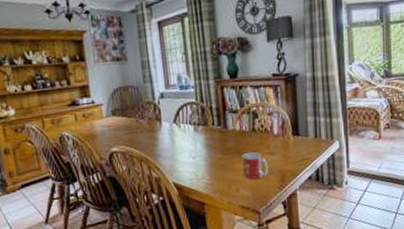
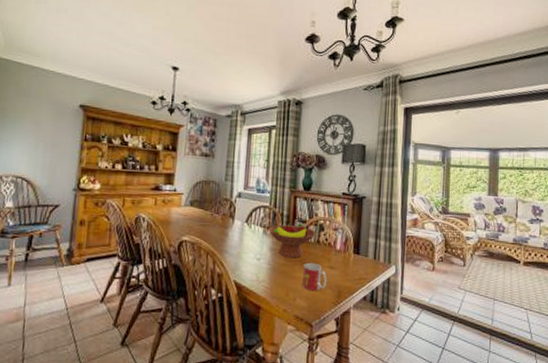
fruit bowl: none [199,114,250,151] -> present [268,223,316,259]

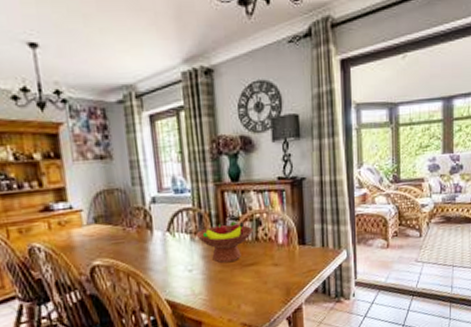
mug: present [302,262,327,292] -> none [244,263,273,295]

